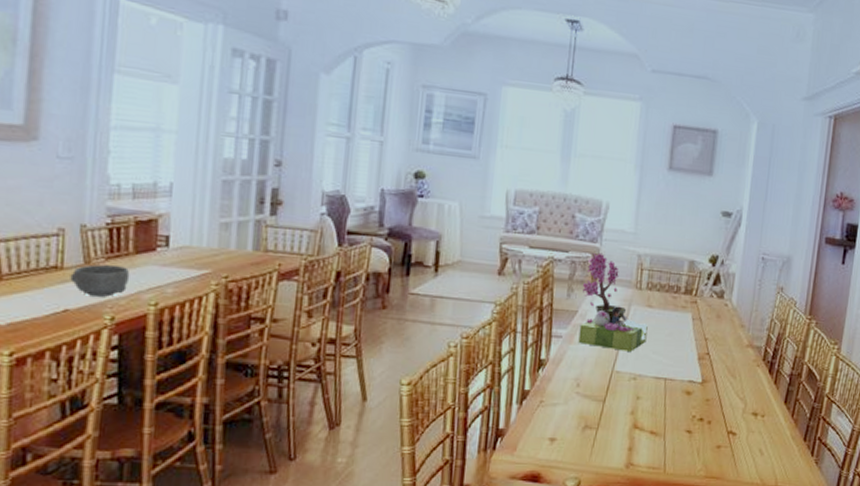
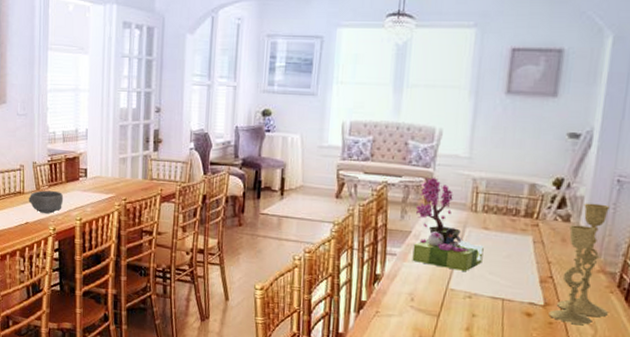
candlestick: none [706,279,756,399] -> present [549,203,610,325]

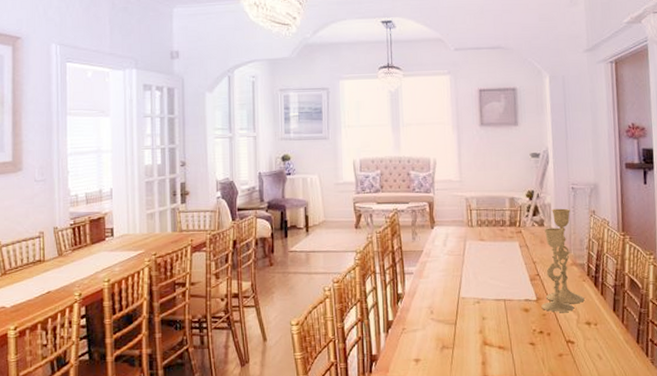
bowl: present [28,190,64,214] -> none [50,254,89,279]
flower arrangement: present [412,177,484,271] -> none [423,200,484,280]

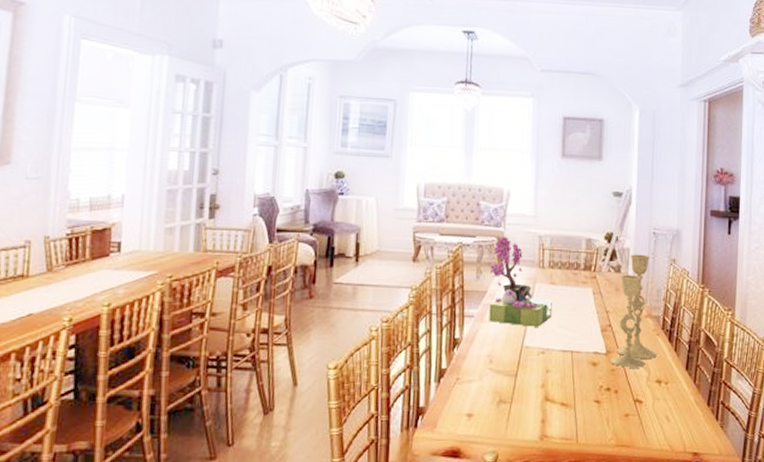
flower arrangement: none [423,200,484,280] -> present [489,236,552,327]

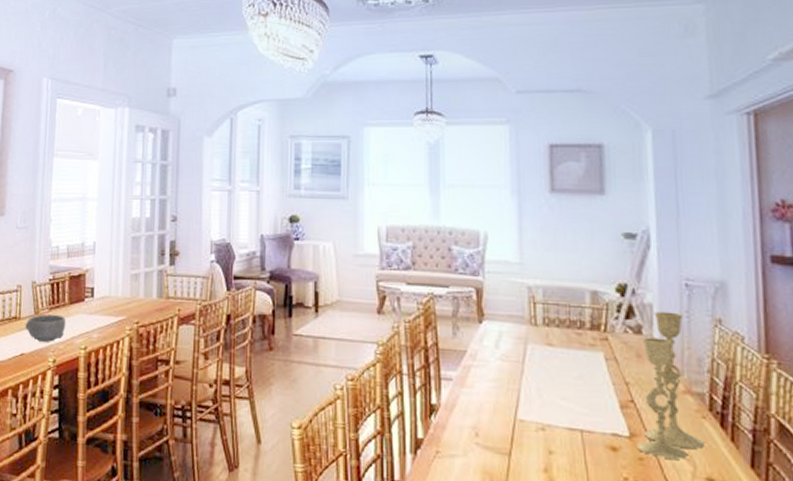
bowl: none [34,270,87,300] -> present [25,314,66,342]
flower arrangement: present [489,236,552,327] -> none [468,286,551,397]

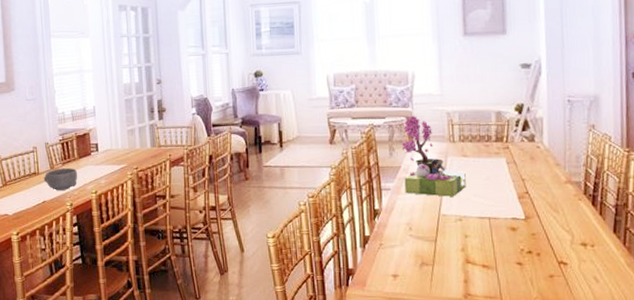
flower arrangement: none [468,286,551,397] -> present [401,115,466,197]
candlestick: present [637,311,705,459] -> none [530,122,580,232]

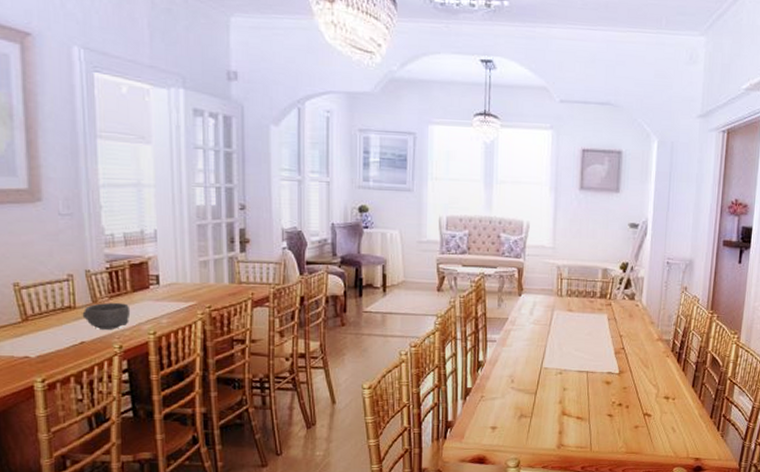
flower arrangement: present [401,115,466,197] -> none [510,266,570,350]

